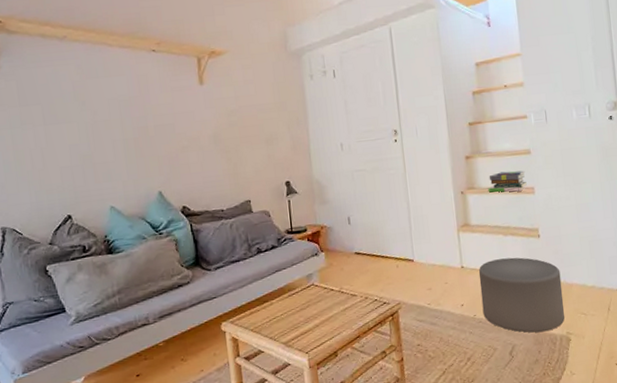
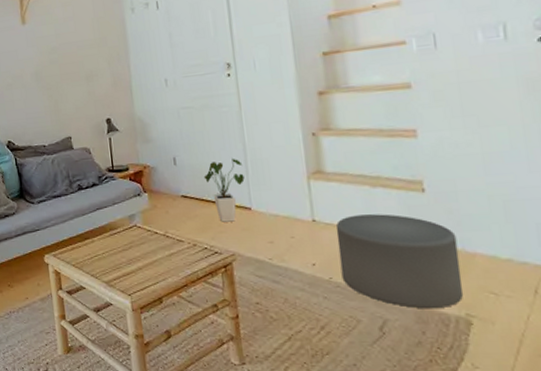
house plant: none [374,215,408,275] -> present [203,158,245,222]
books: present [488,170,527,193] -> none [349,108,405,135]

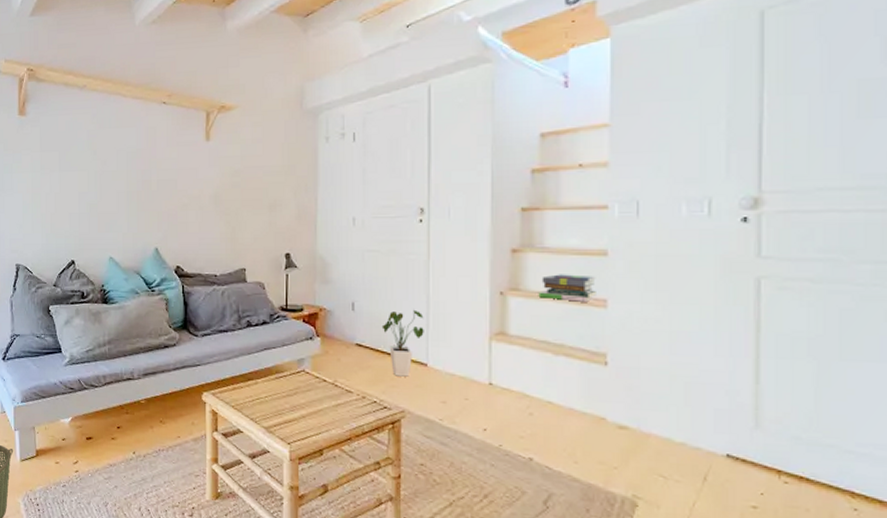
pouf: present [335,214,463,309] -> none [512,382,633,487]
books: none [349,108,405,135] -> present [538,274,596,302]

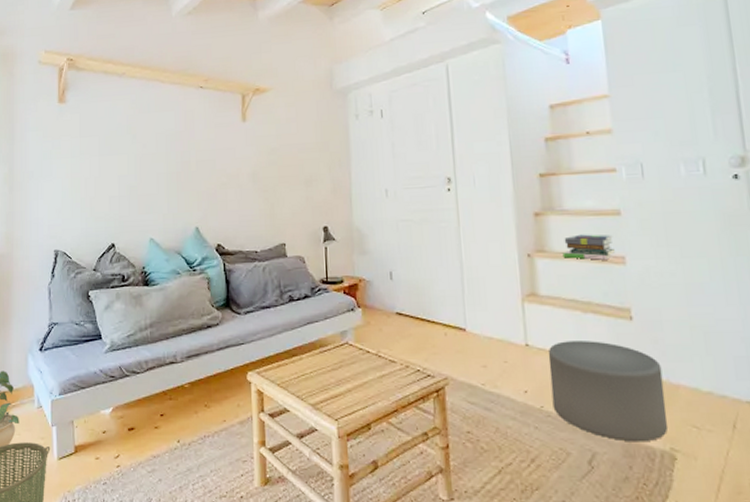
house plant: present [381,309,424,377] -> none [419,275,460,343]
pouf: none [512,382,633,487] -> present [548,341,668,442]

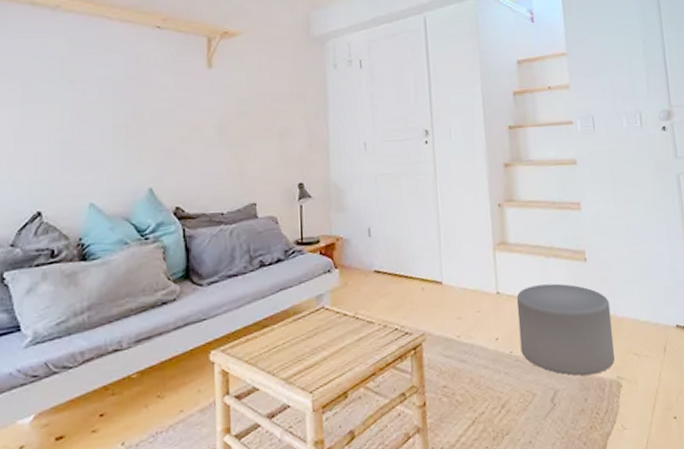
books: present [562,234,615,260] -> none [528,182,572,207]

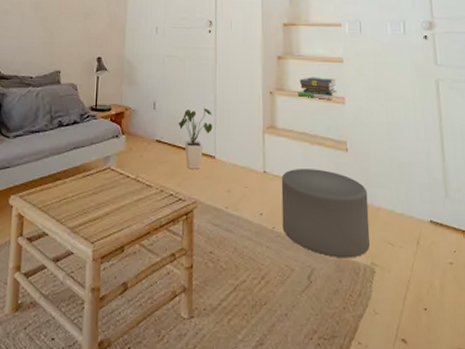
house plant: none [398,229,437,299] -> present [178,107,212,169]
books: none [528,182,572,207] -> present [297,77,337,99]

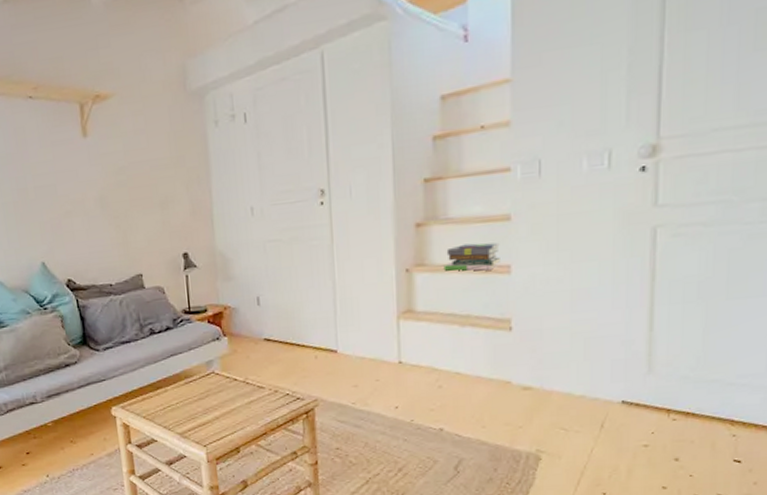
house plant: present [178,107,212,169] -> none [289,297,332,367]
pouf: present [281,169,370,258] -> none [421,354,537,447]

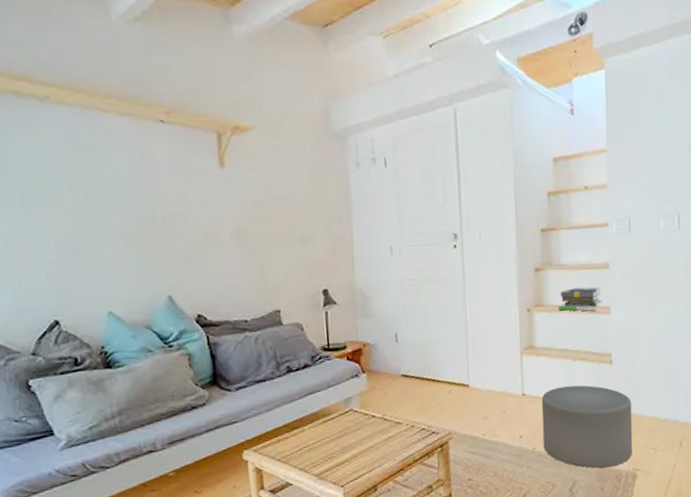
pouf: none [421,354,537,447] -> present [541,385,633,468]

